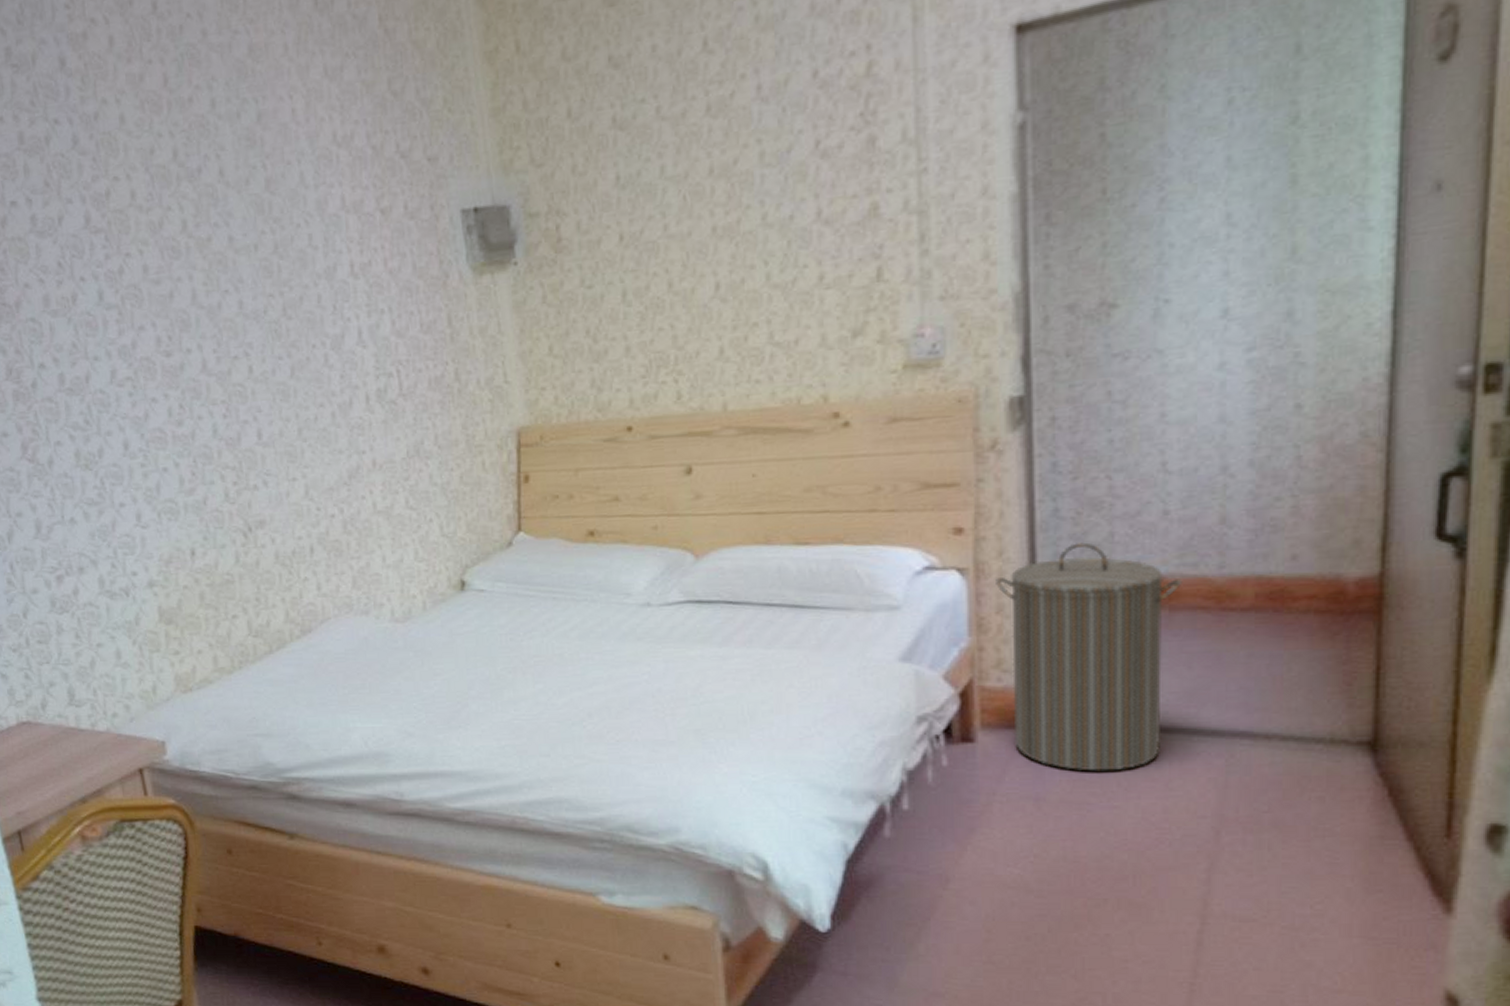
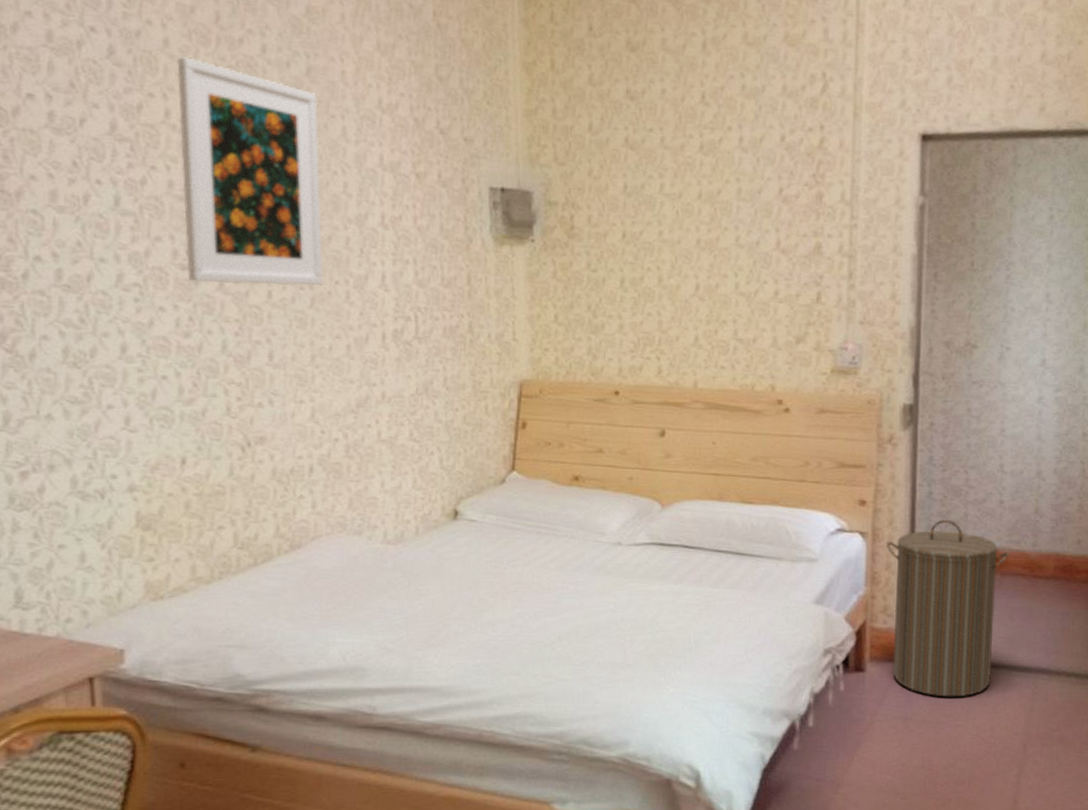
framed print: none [134,130,300,368] -> present [177,56,323,286]

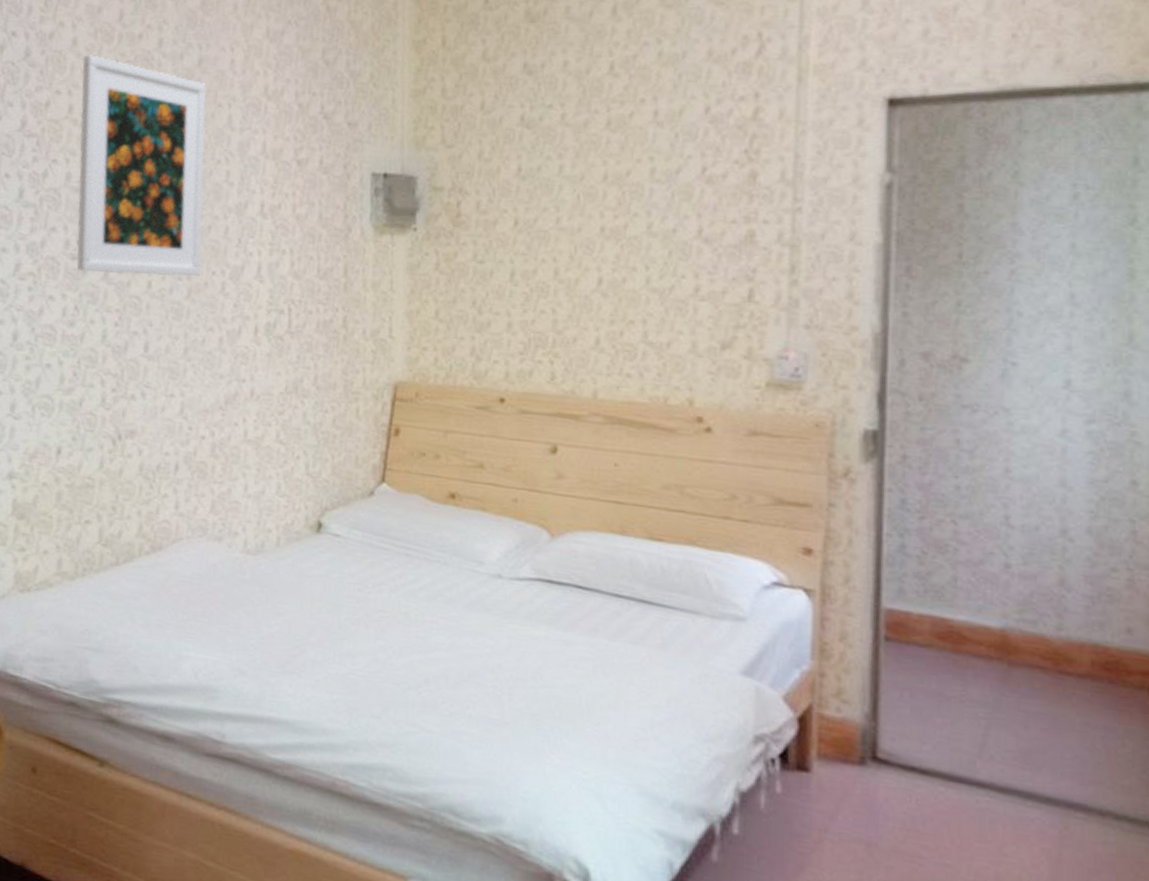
laundry hamper: present [886,519,1010,697] -> none [841,581,1022,826]

